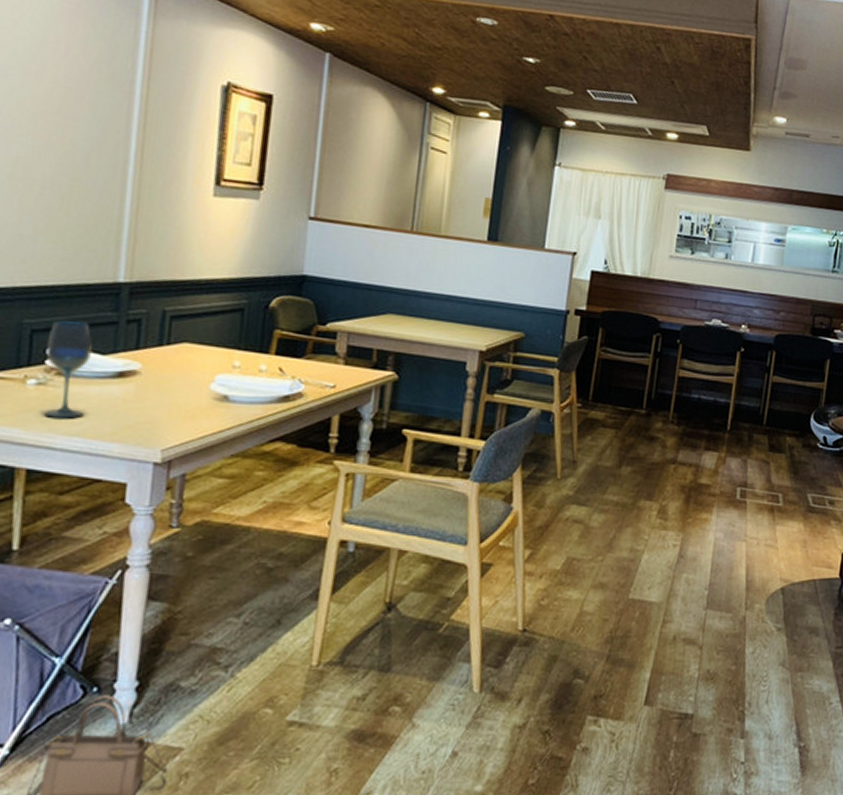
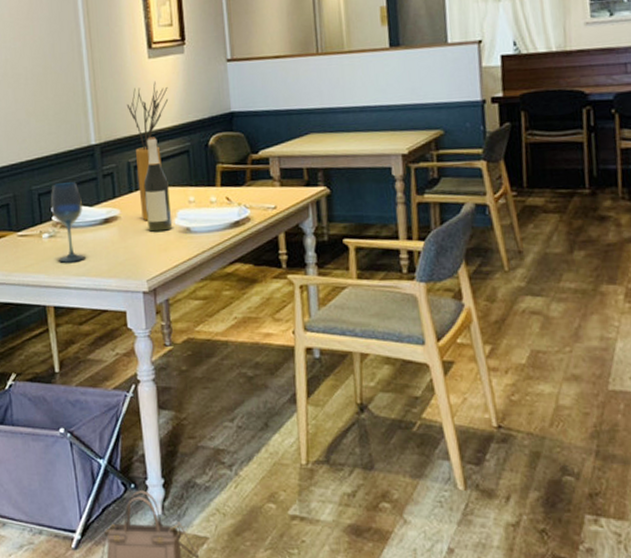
vase: none [169,223,232,382] -> present [126,81,169,221]
wine bottle: none [175,286,212,396] -> present [143,137,173,232]

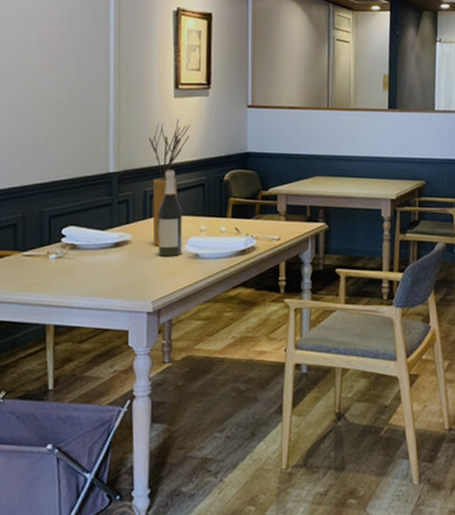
wineglass: present [50,181,85,264] -> none [61,205,95,284]

